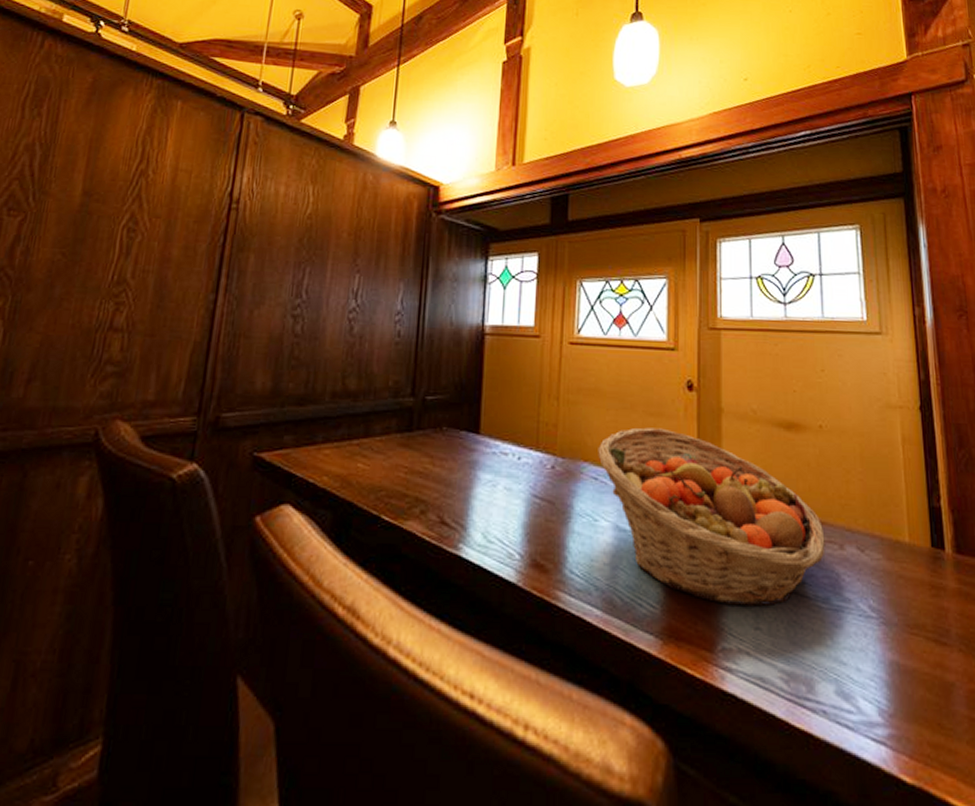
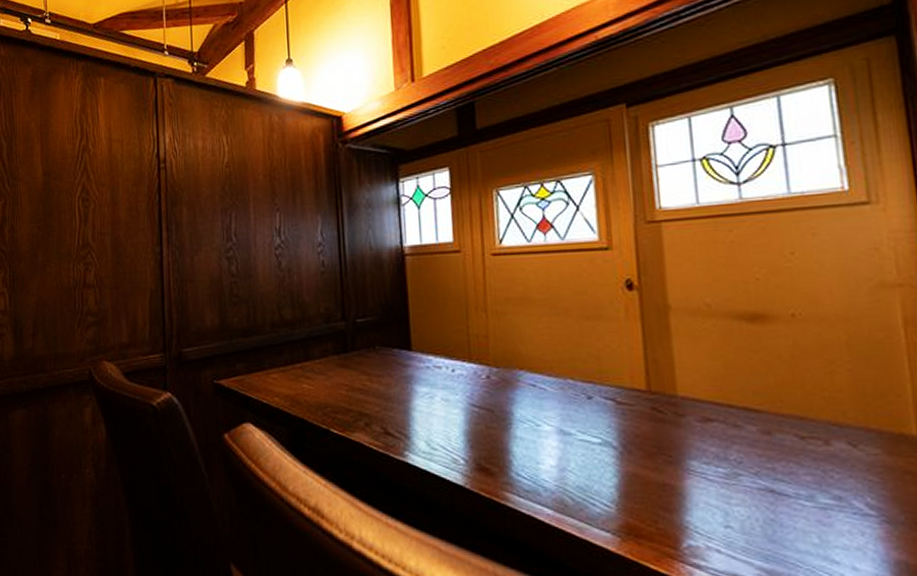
fruit basket: present [598,427,825,607] -> none [533,331,807,505]

